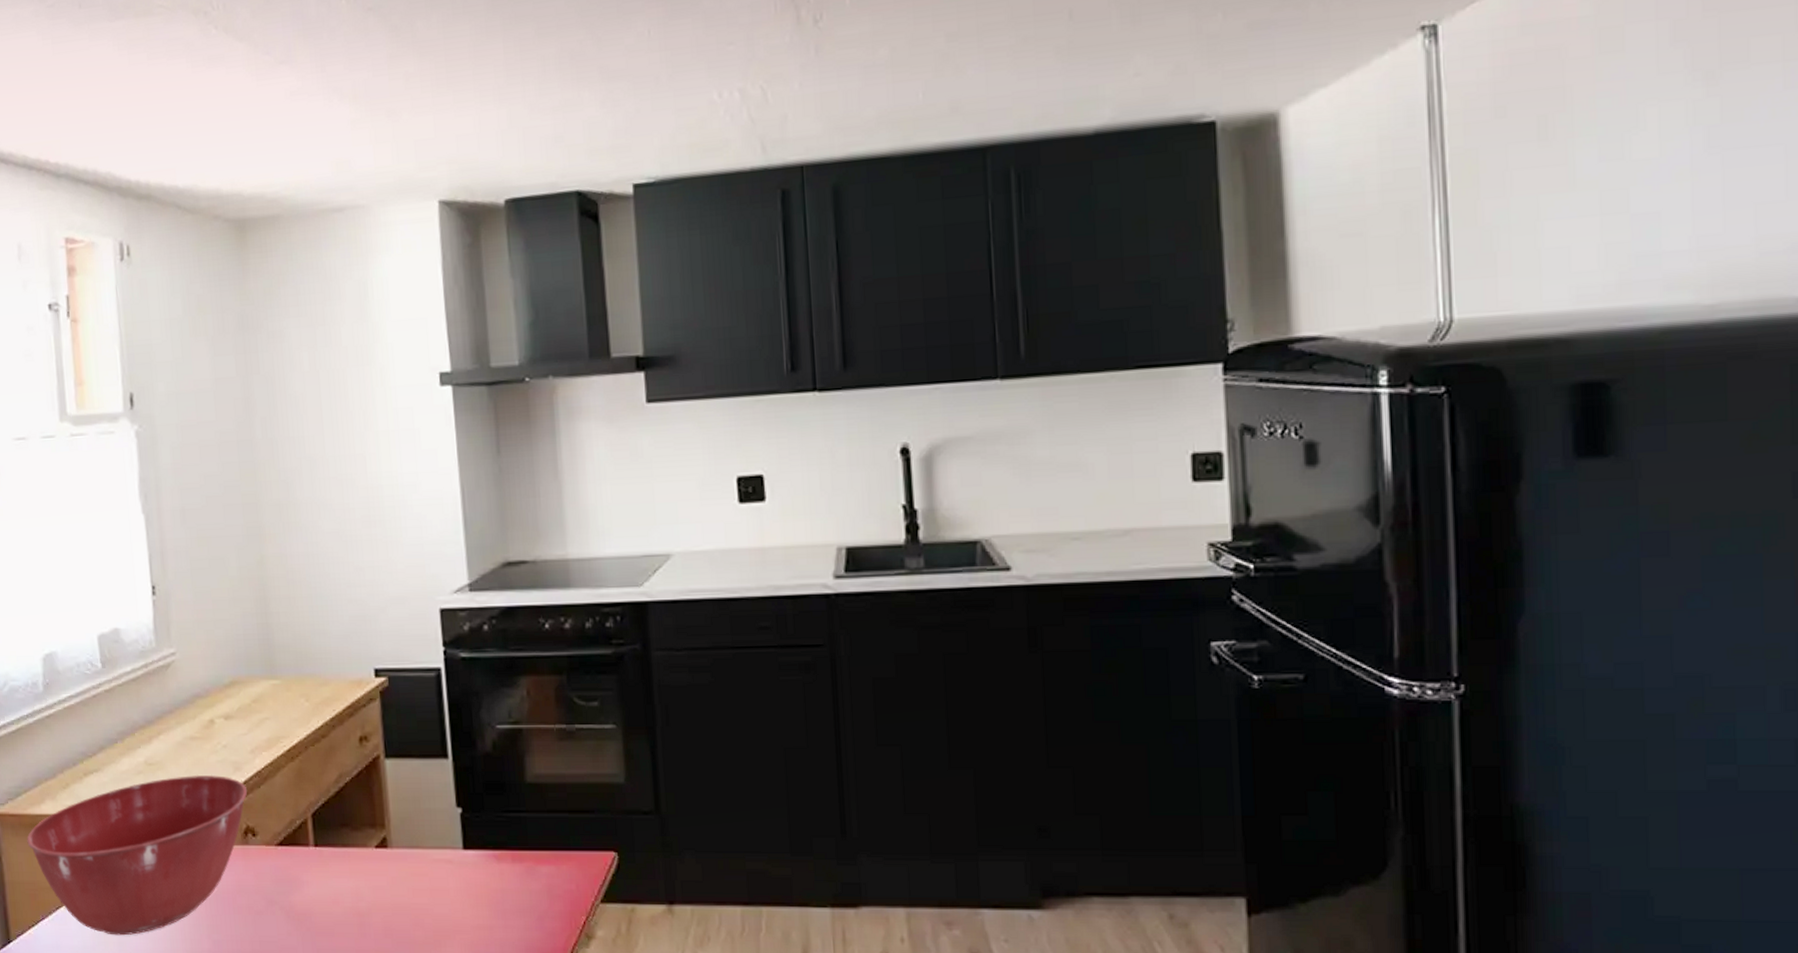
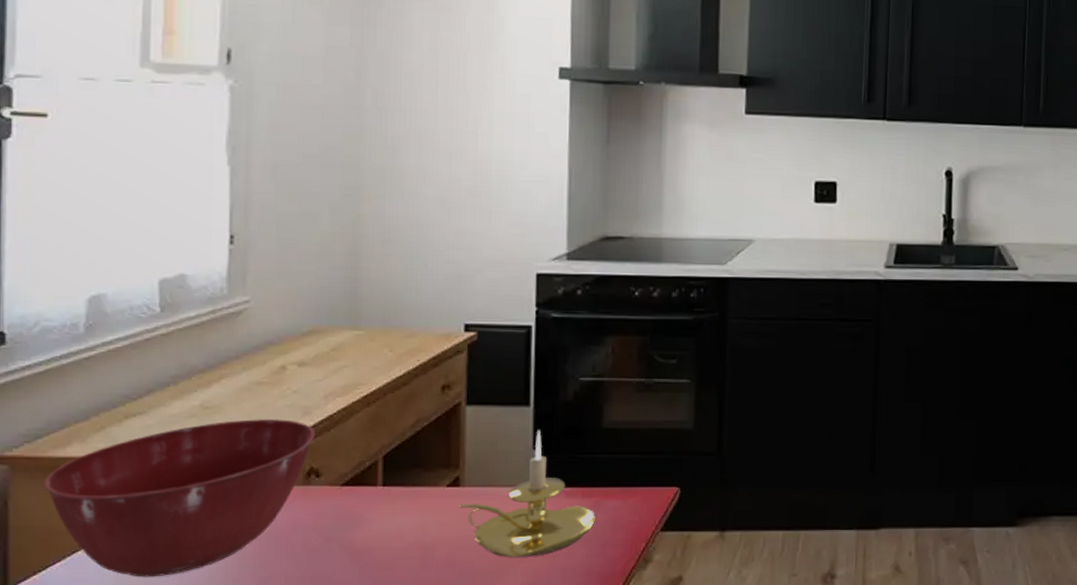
candle holder: none [388,785,530,929] -> present [458,430,596,558]

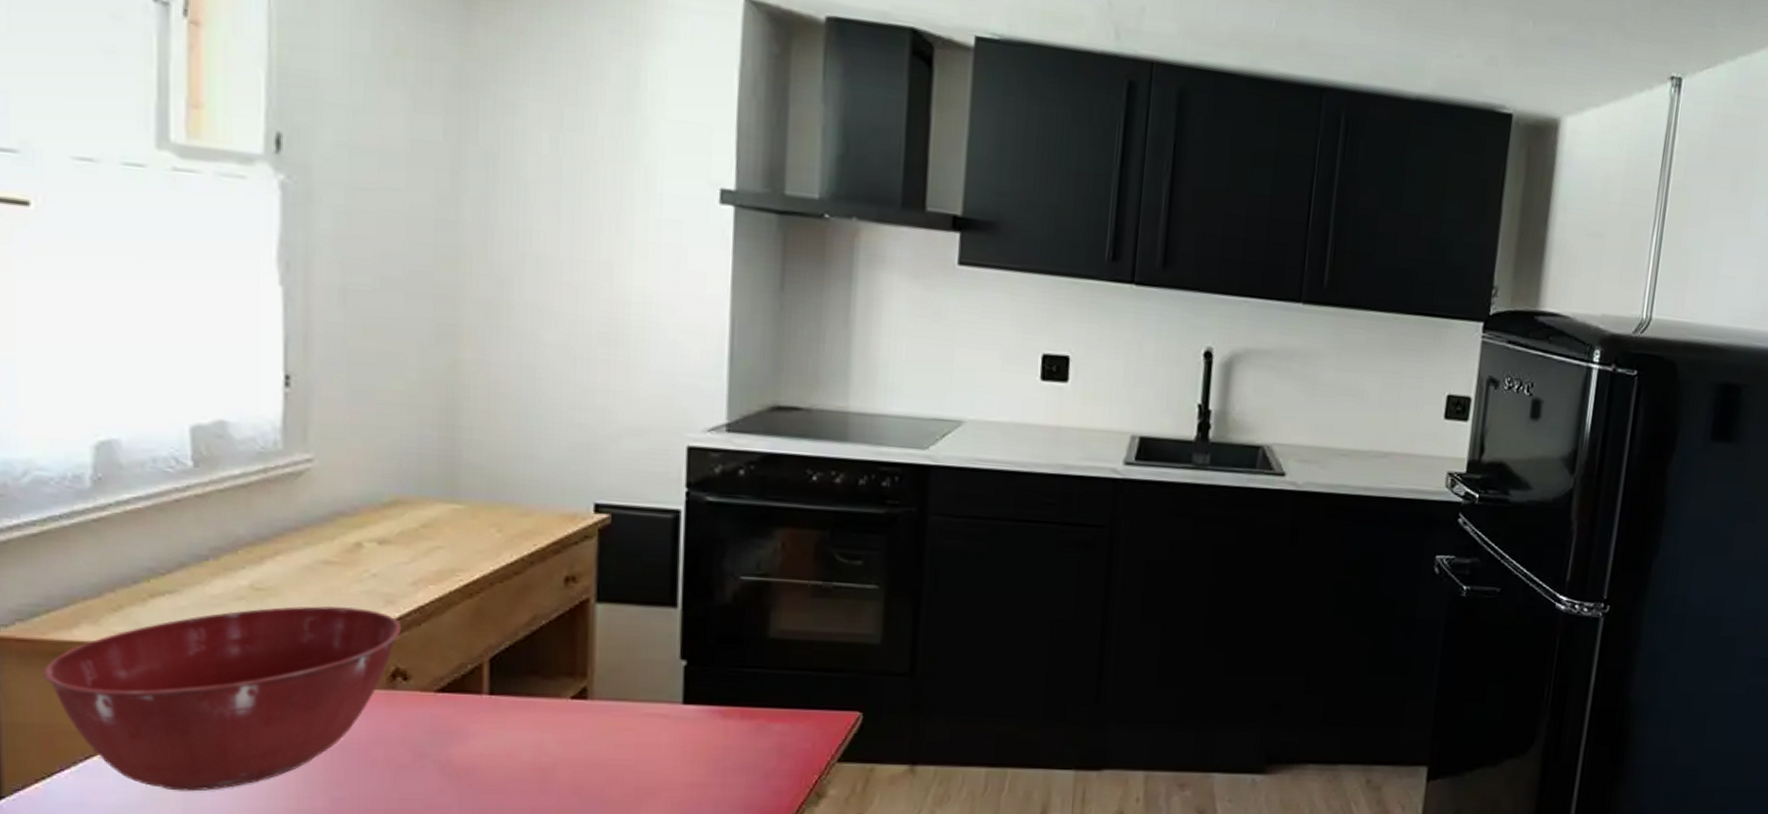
candle holder: present [458,430,596,558] -> none [585,636,759,786]

